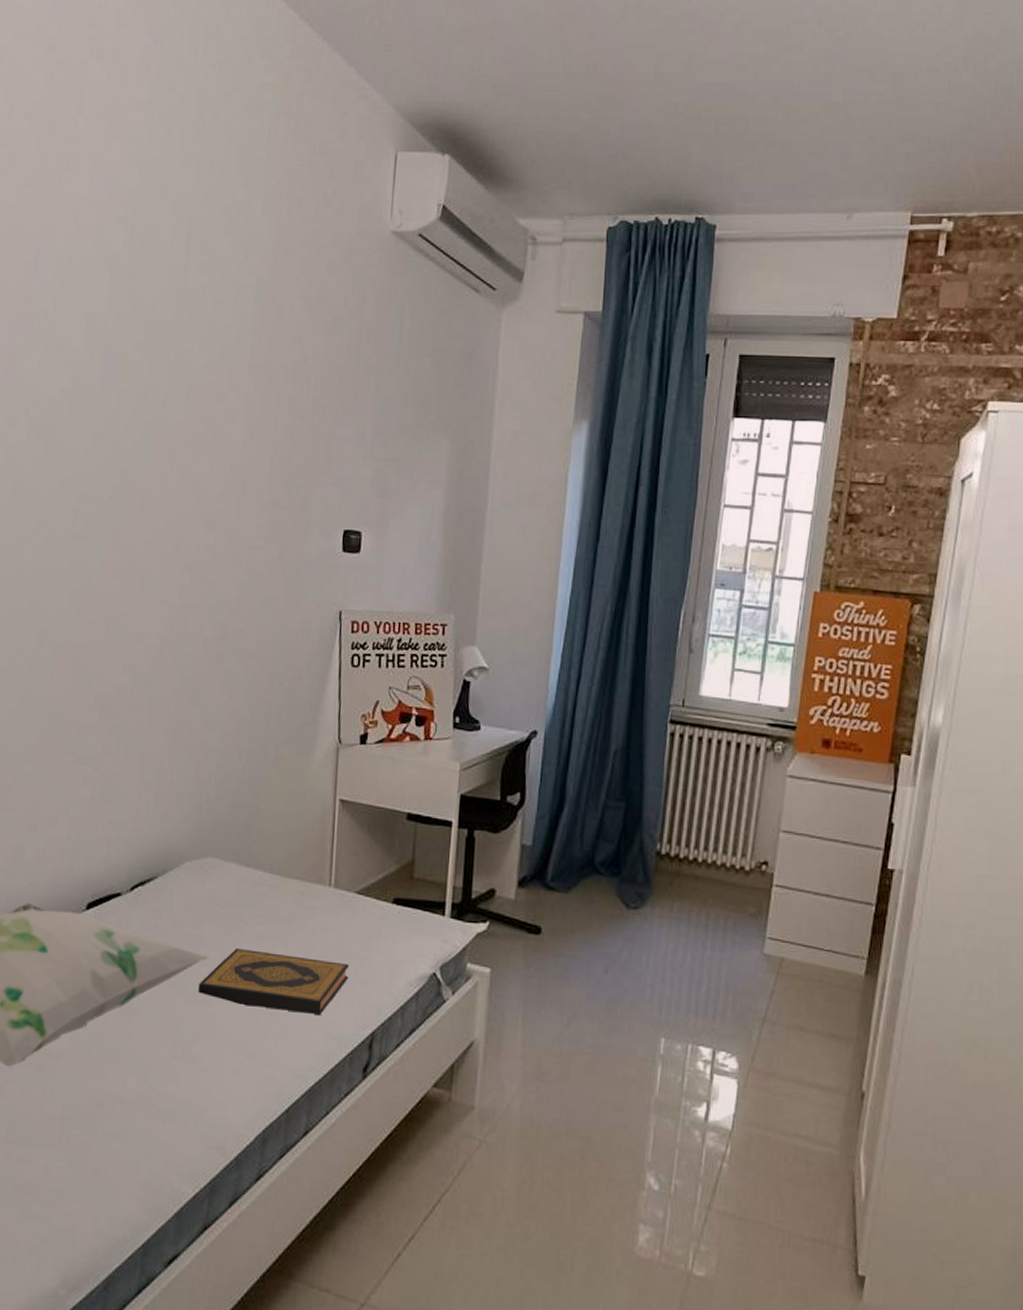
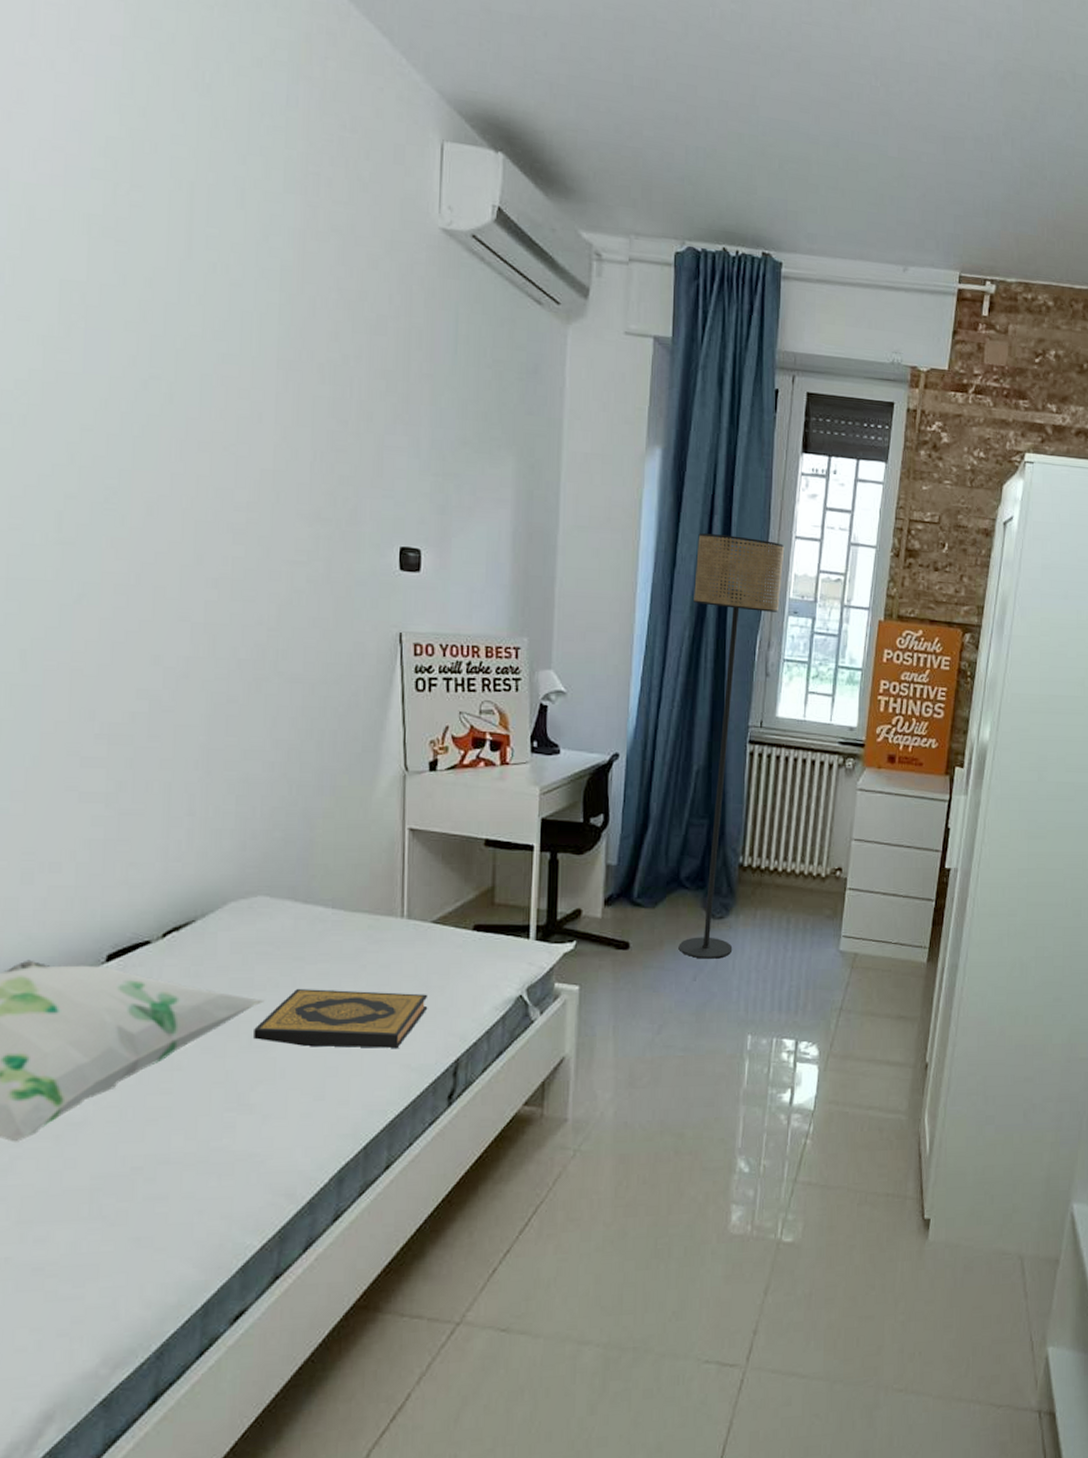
floor lamp: none [591,505,713,952] -> present [678,533,785,959]

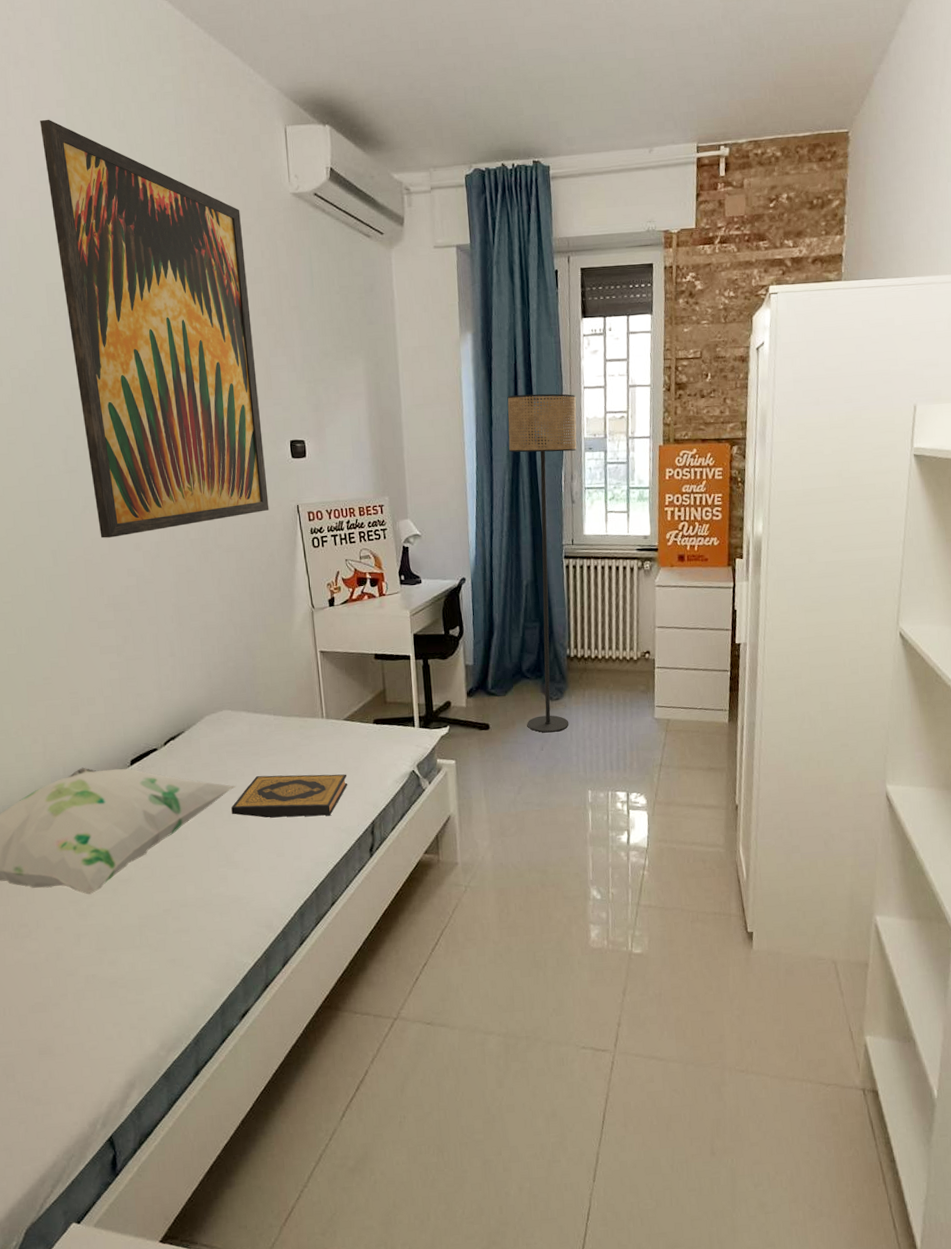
wall art: none [80,55,365,643] -> present [40,119,269,538]

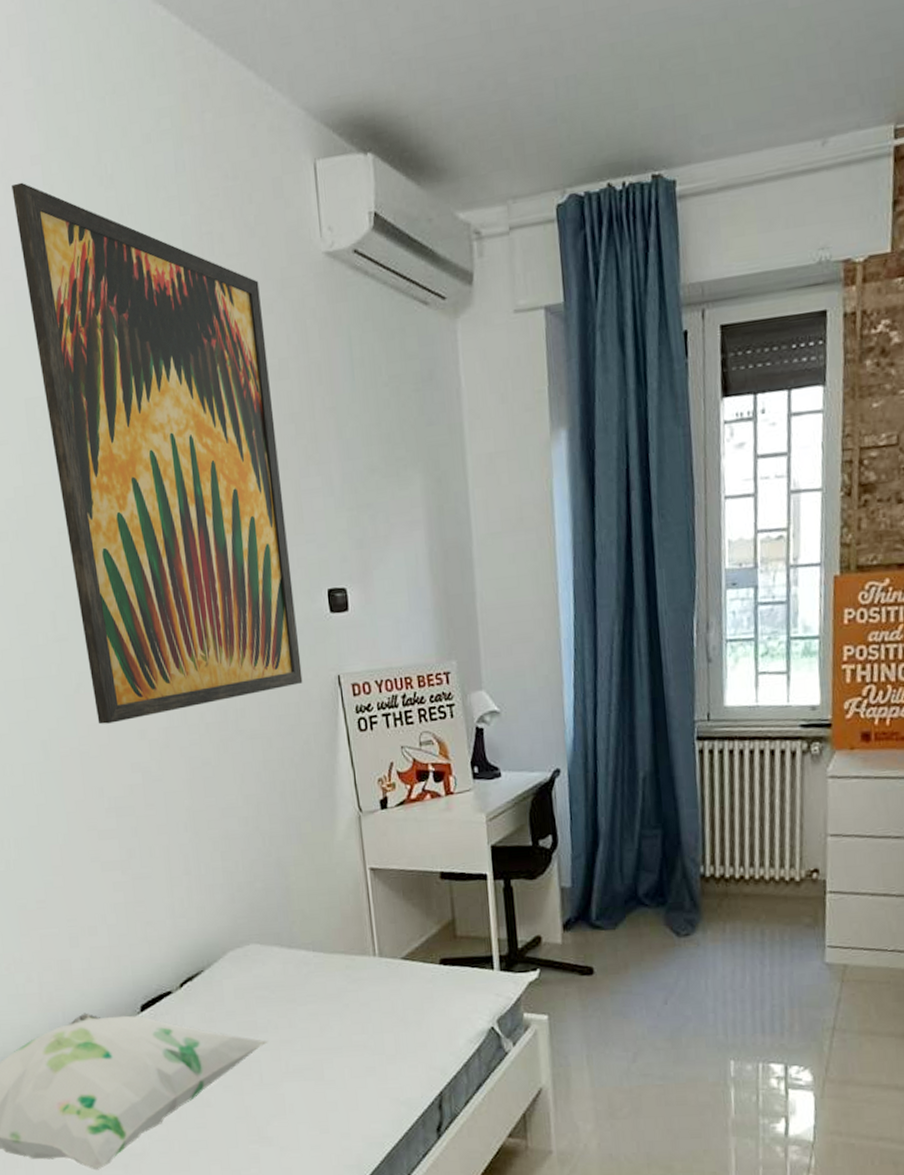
hardback book: present [231,774,348,818] -> none [263,1028,408,1083]
floor lamp: present [507,393,577,733] -> none [616,507,715,981]

